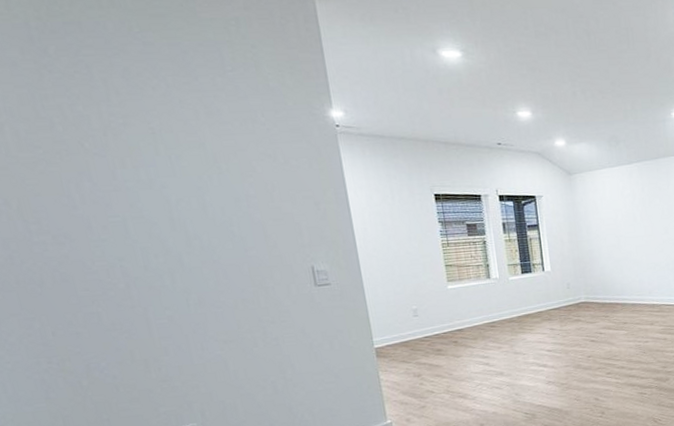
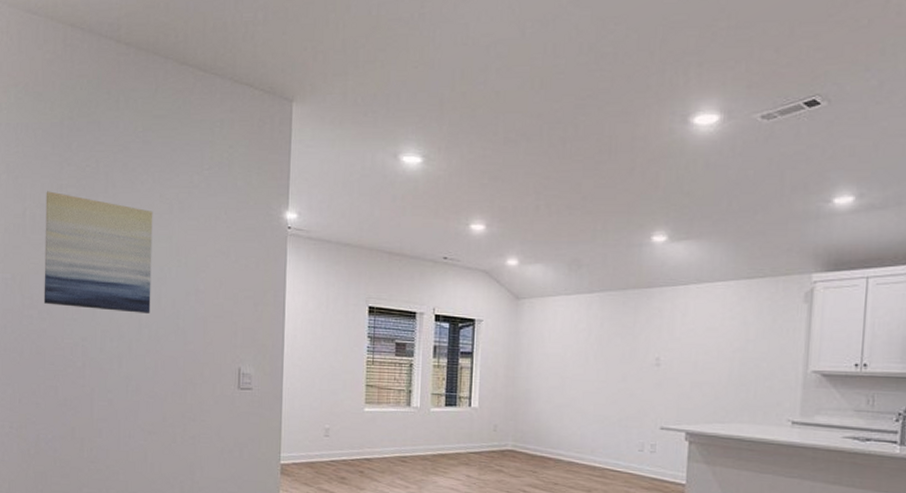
wall art: none [26,103,197,228] -> present [43,191,153,313]

